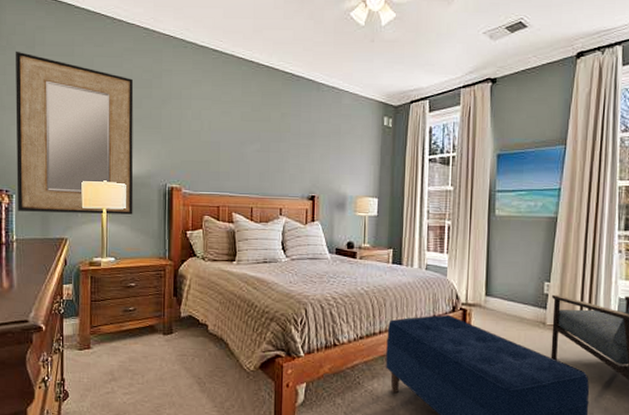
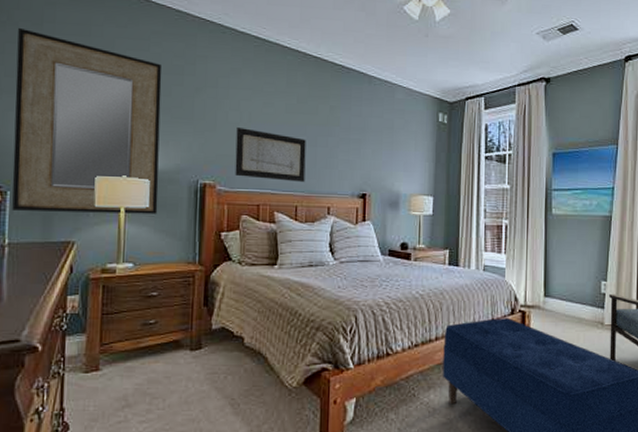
wall art: none [197,135,260,185] -> present [235,128,306,182]

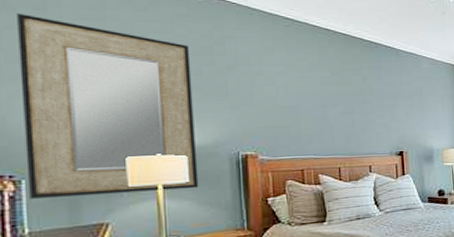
wall art: present [235,128,306,182] -> none [274,101,345,146]

